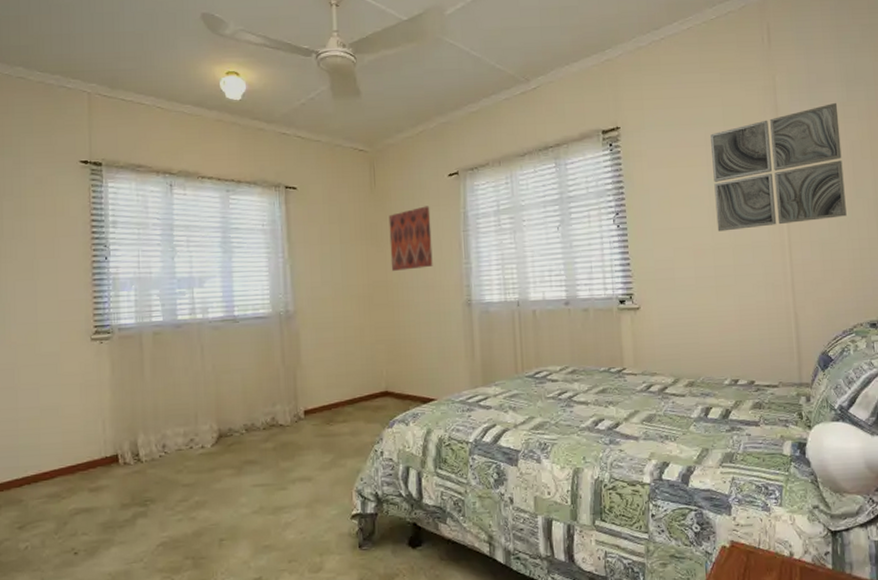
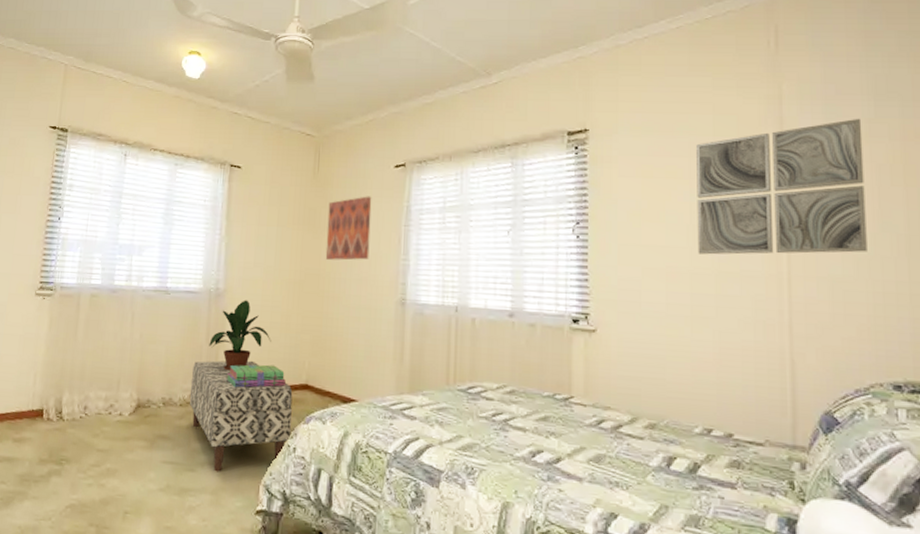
bench: none [271,376,376,486] -> present [189,360,293,472]
potted plant: none [285,318,347,389] -> present [209,300,271,371]
stack of books: none [307,377,366,404] -> present [227,364,286,388]

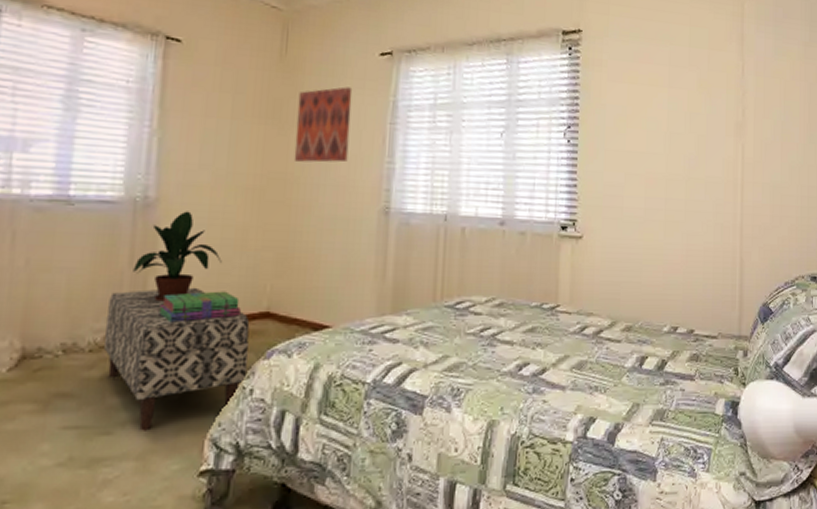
wall art: present [696,118,867,255] -> none [672,40,800,162]

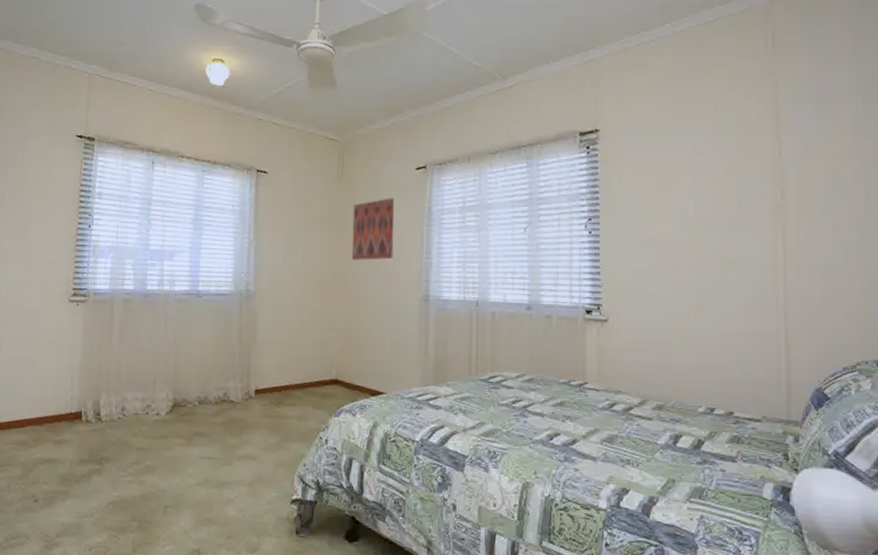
bench: present [104,287,250,431] -> none [224,358,323,465]
potted plant: present [133,211,222,302] -> none [241,300,301,369]
stack of books: present [159,291,241,323] -> none [260,362,316,385]

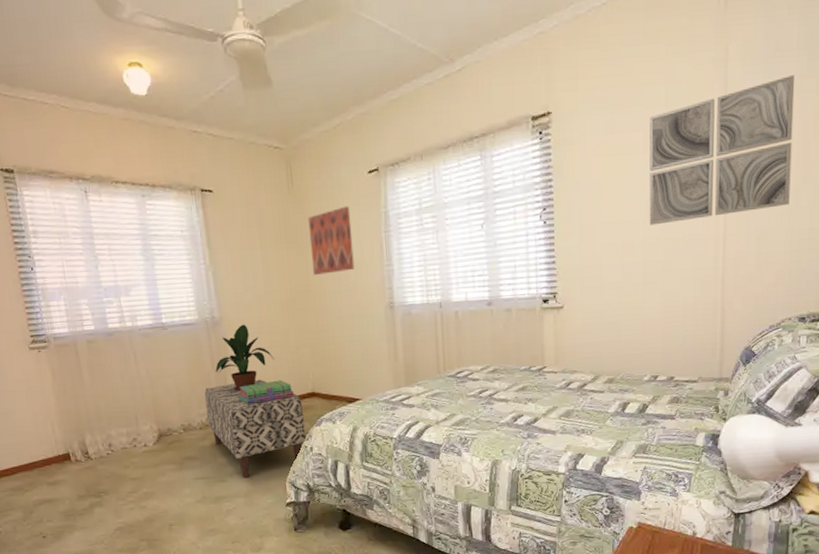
bench: none [224,358,323,465] -> present [204,379,306,479]
potted plant: none [241,300,301,369] -> present [215,324,274,392]
stack of books: none [260,362,316,385] -> present [238,380,294,405]
wall art: none [700,115,855,247] -> present [649,74,795,225]

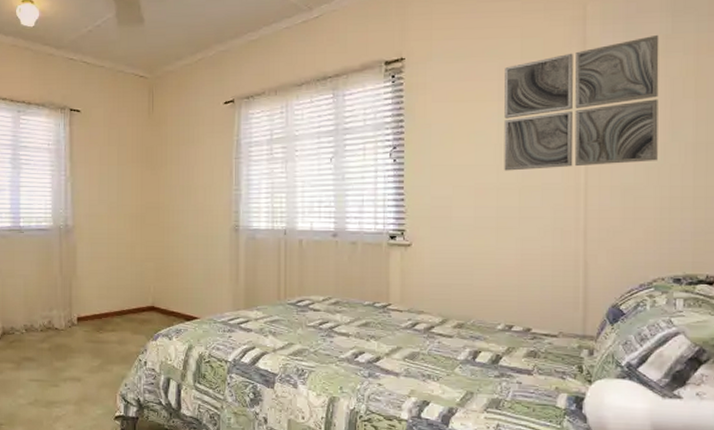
bench: present [204,379,306,479] -> none [49,288,141,386]
potted plant: present [215,324,274,392] -> none [63,234,119,298]
stack of books: present [238,380,294,405] -> none [81,291,134,313]
wall art: present [308,206,355,275] -> none [164,132,204,193]

